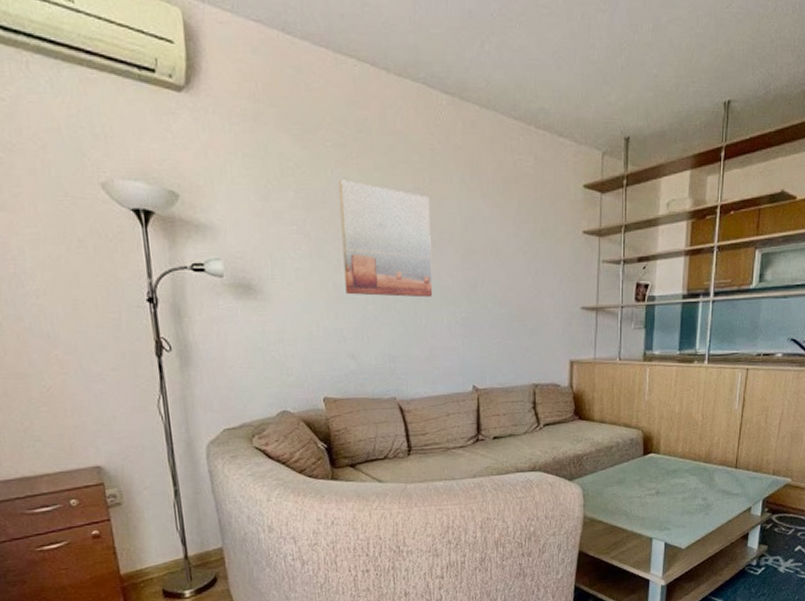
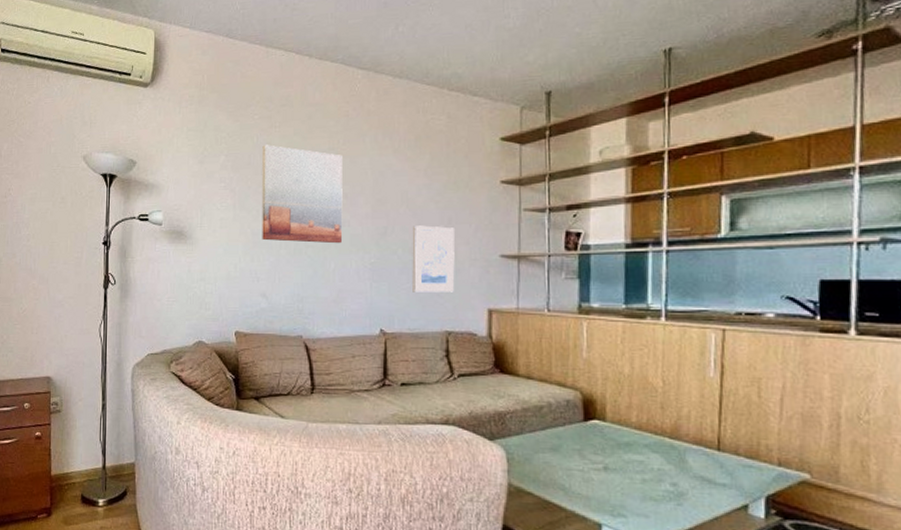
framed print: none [501,277,541,347] -> present [412,225,455,292]

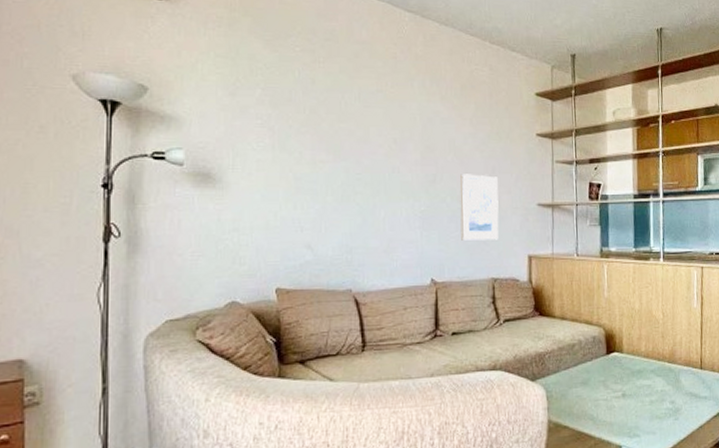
wall art: present [262,145,343,244] -> none [305,81,393,191]

